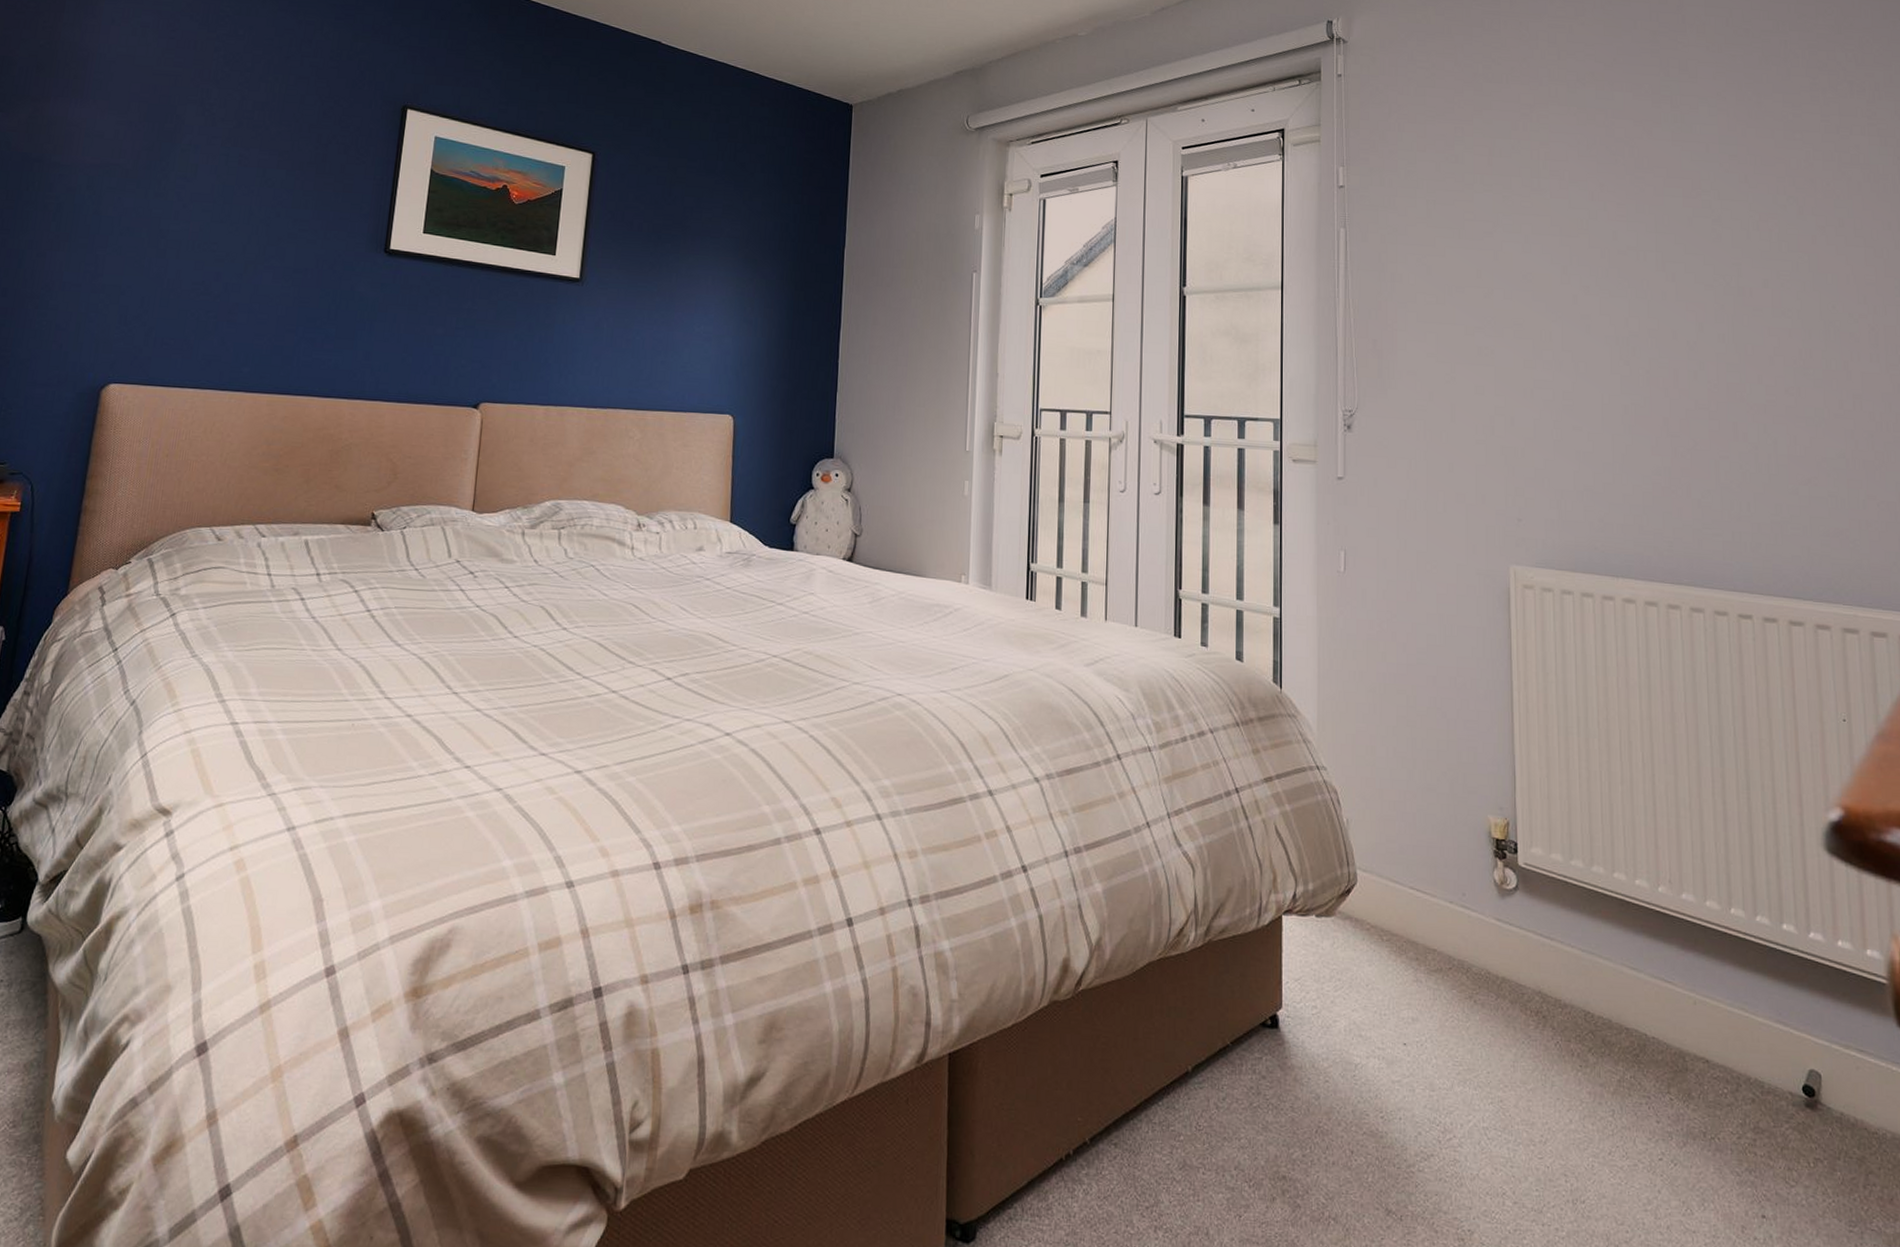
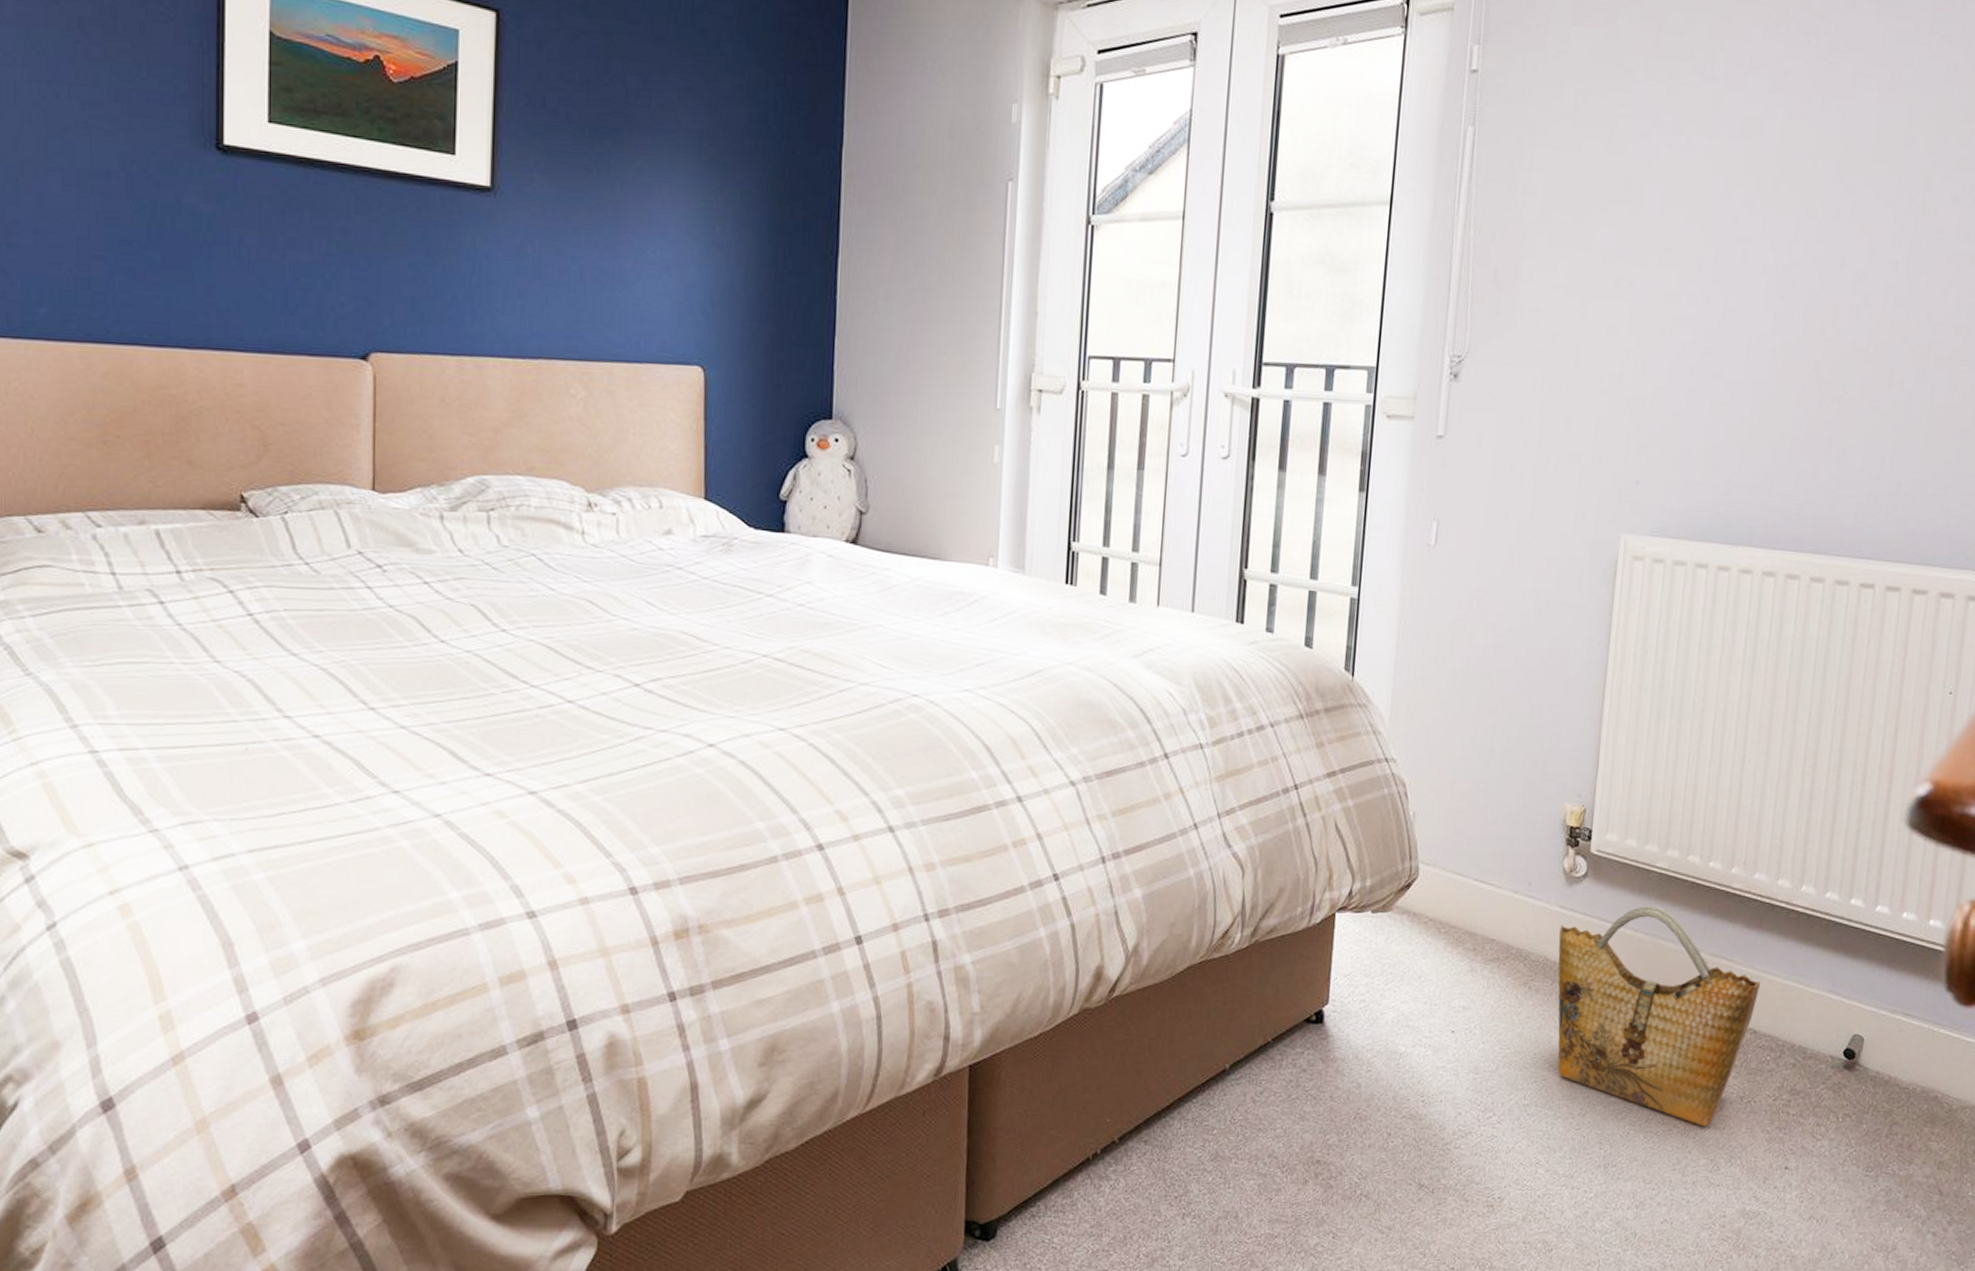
grocery bag: none [1498,922,1705,1164] -> present [1557,906,1761,1127]

